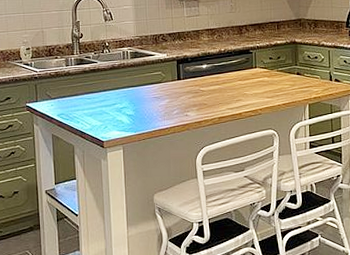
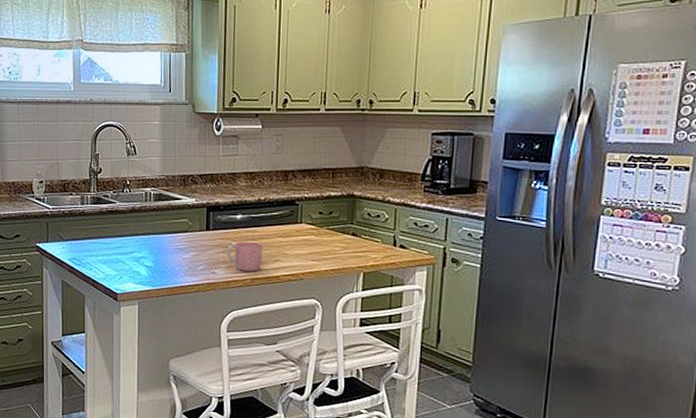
mug: none [196,86,227,112] -> present [226,241,263,272]

